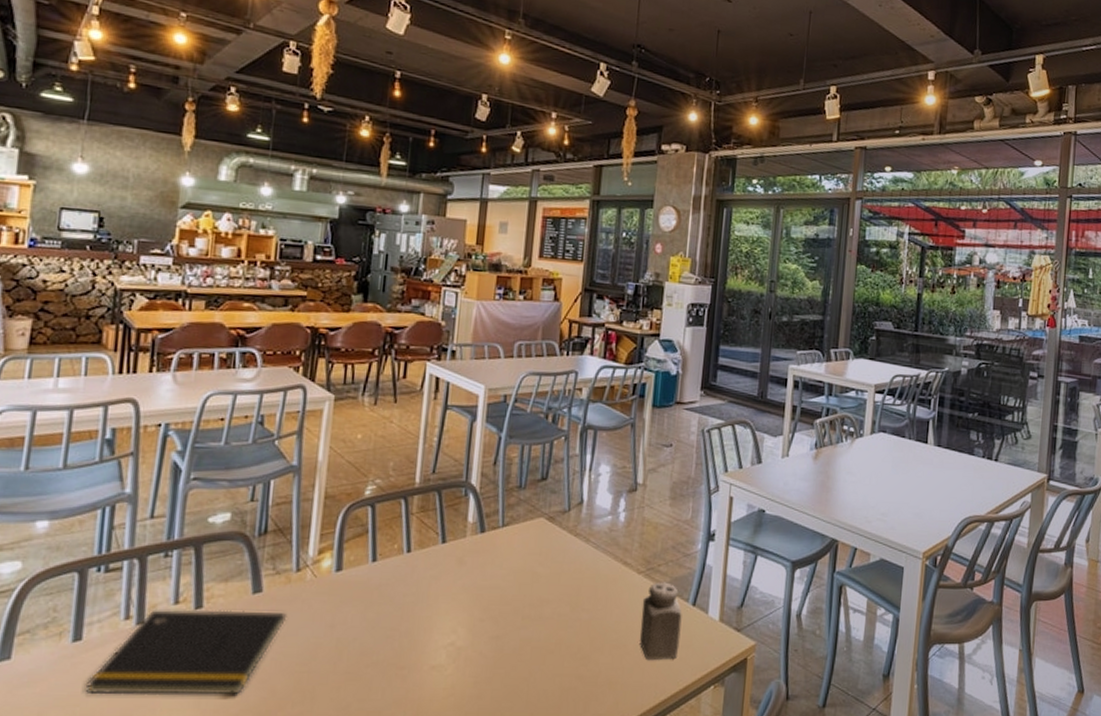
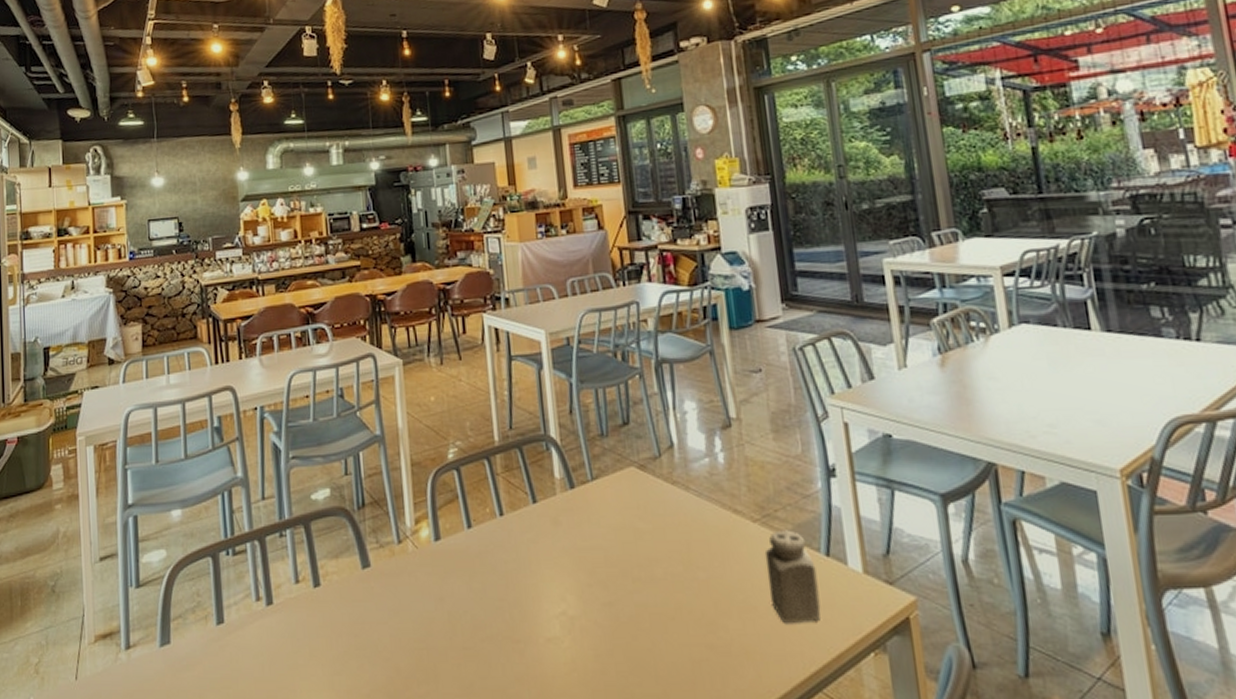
notepad: present [85,610,288,695] -> none [233,587,398,677]

